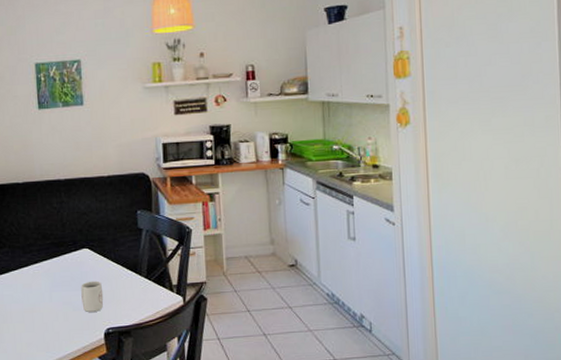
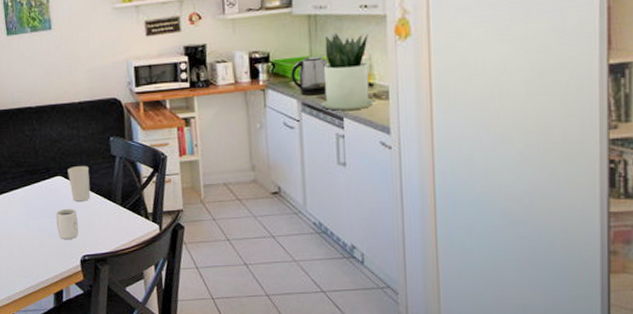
cup: none [94,239,117,274] -> present [67,166,91,202]
kettle: none [307,139,339,175] -> present [291,56,327,96]
planter: none [333,119,380,189] -> present [321,33,374,111]

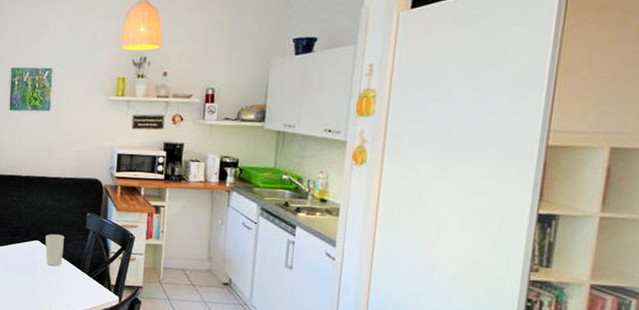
mug: present [56,208,79,239] -> none [28,270,48,298]
kettle: present [291,56,327,96] -> none [255,168,289,204]
planter: present [321,33,374,111] -> none [277,150,328,221]

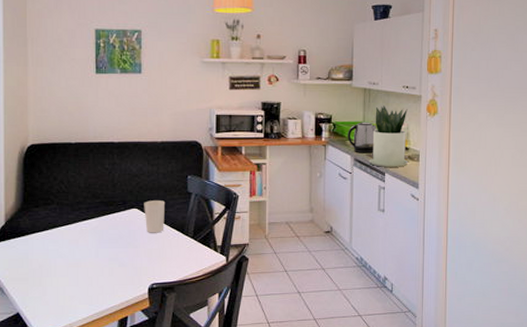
kettle: none [255,168,289,204] -> present [348,122,376,154]
planter: none [277,150,328,221] -> present [369,105,409,167]

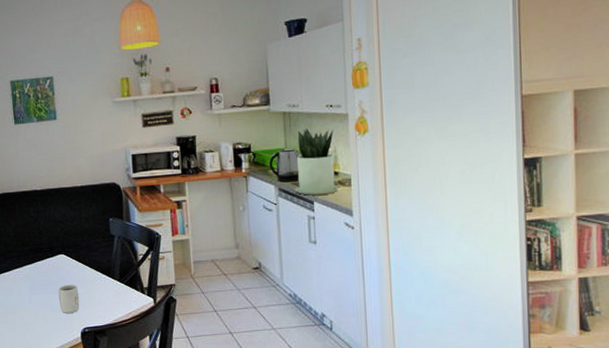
mug: none [128,239,150,268] -> present [58,284,80,313]
cup: present [144,201,166,233] -> none [70,245,91,278]

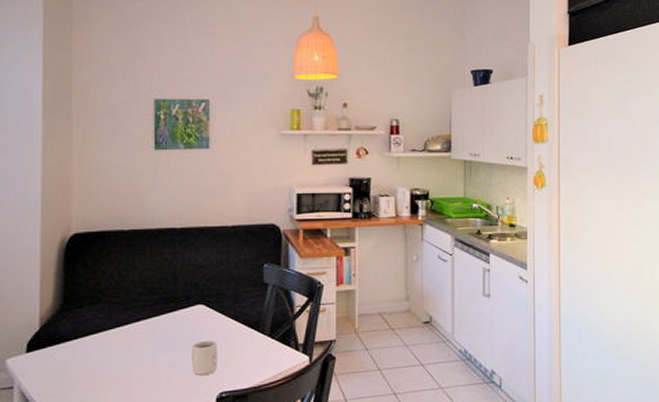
kettle: present [269,148,300,183] -> none [447,197,478,233]
planter: present [294,128,339,196] -> none [471,178,515,247]

